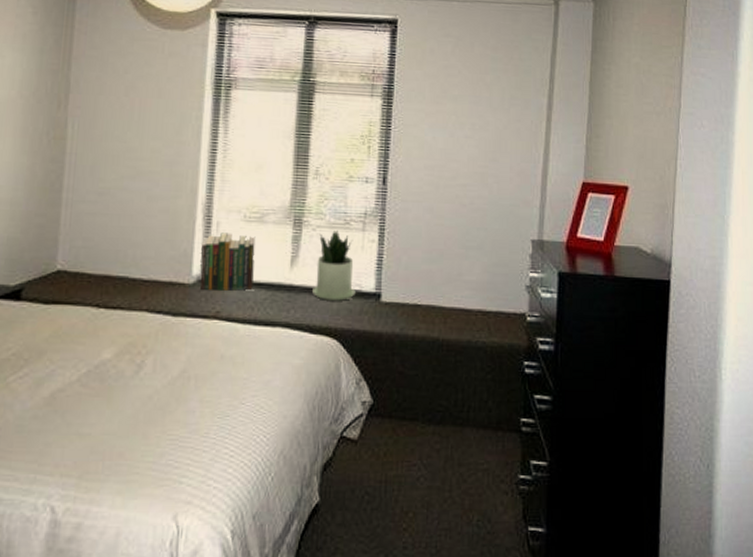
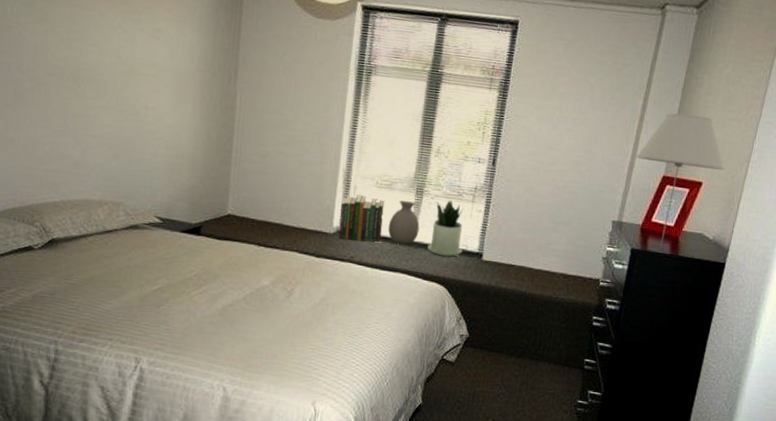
vase: none [261,236,301,291] -> present [388,200,420,245]
lamp shade: none [548,110,652,268] -> present [635,113,726,248]

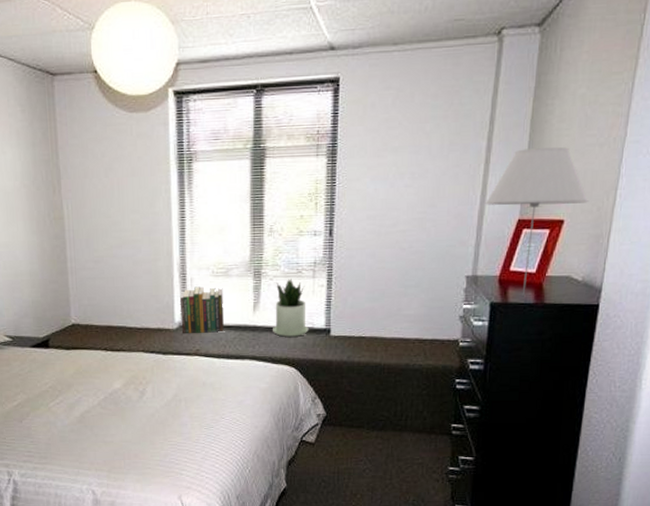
vase: present [388,200,420,245] -> none [229,286,262,331]

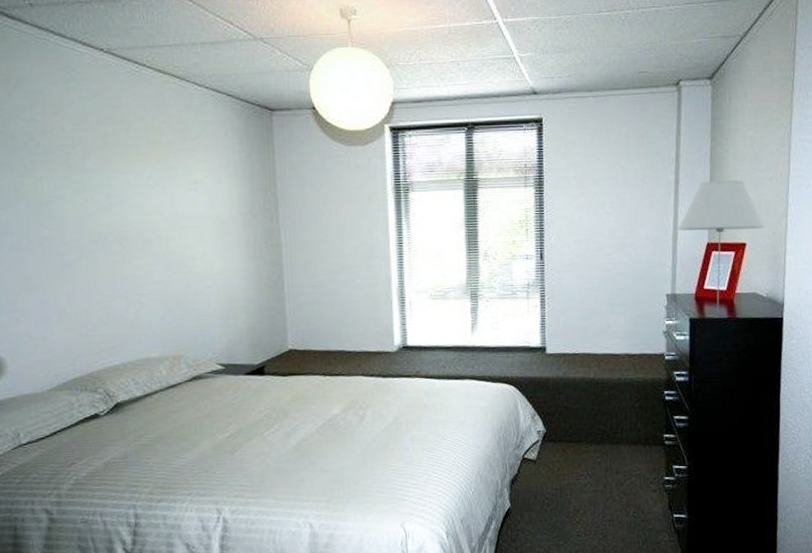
books: present [180,286,224,333] -> none [399,309,443,356]
planter: present [273,279,309,337] -> none [491,300,525,356]

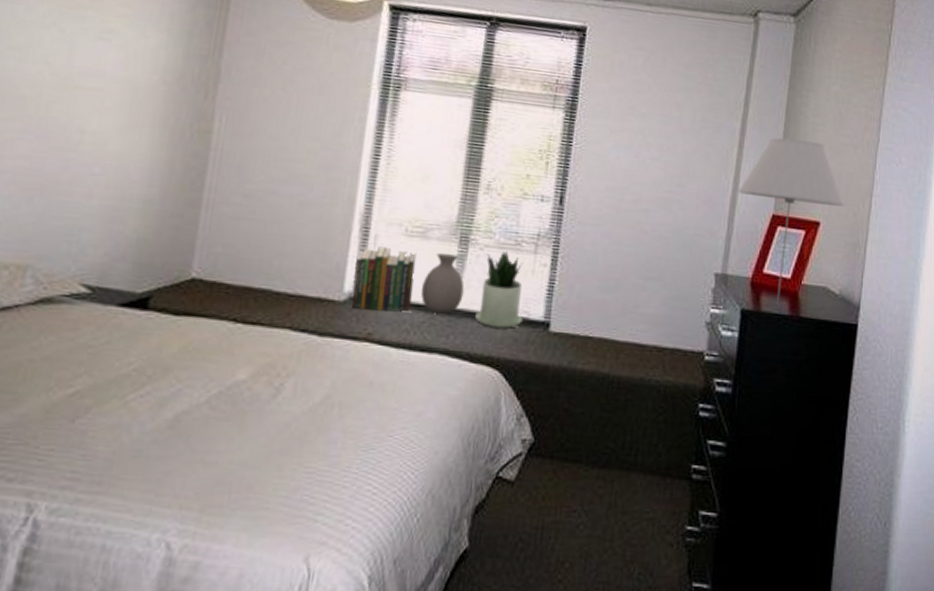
books: none [399,309,443,356] -> present [351,246,417,313]
vase: none [448,308,480,351] -> present [420,253,465,314]
planter: none [491,300,525,356] -> present [475,251,524,329]

